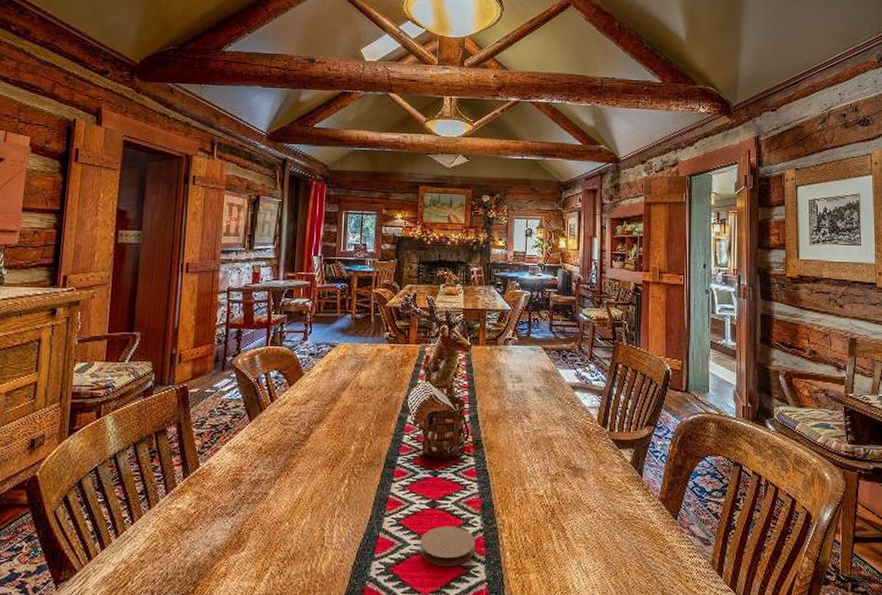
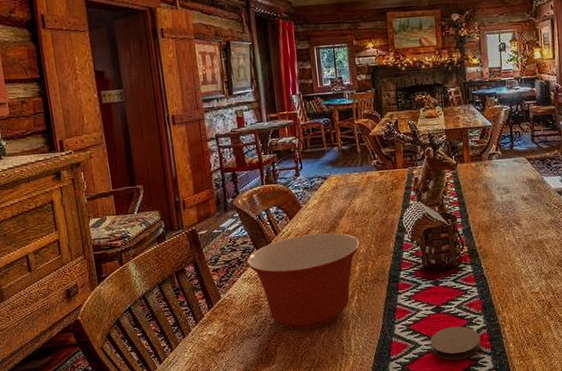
mixing bowl: none [234,405,359,514] -> present [246,232,360,331]

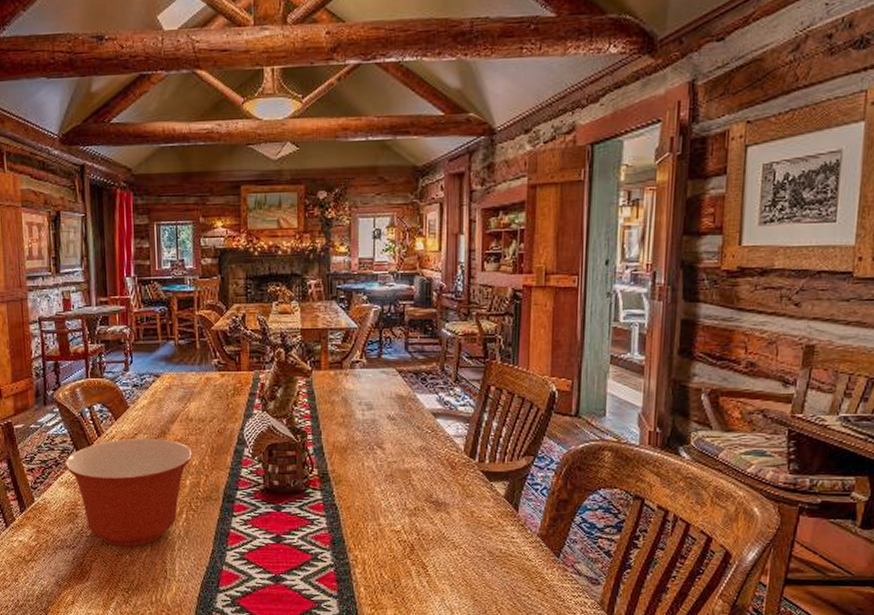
coaster: present [430,326,481,361] -> none [266,560,326,601]

